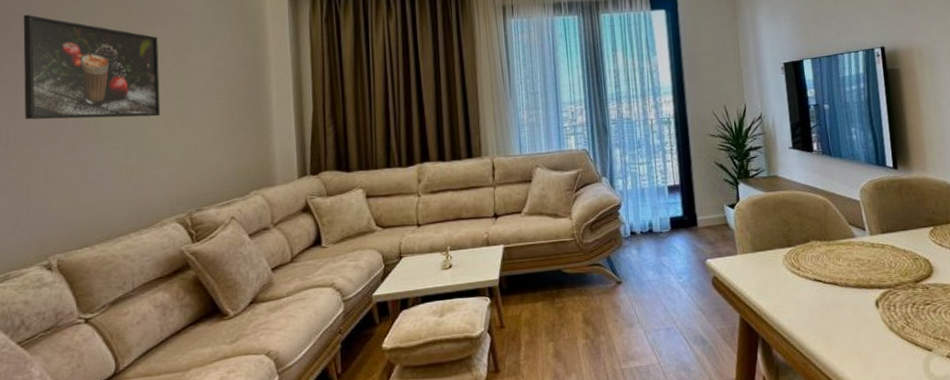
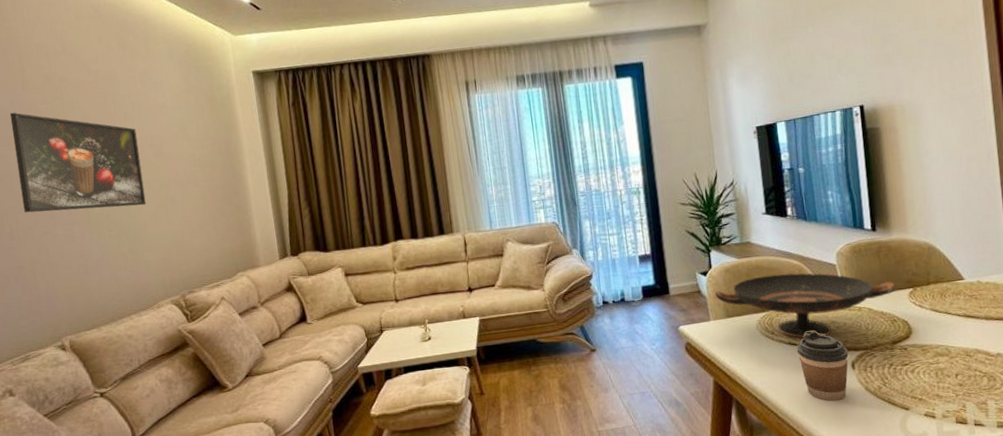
decorative bowl: none [742,208,917,275] -> present [714,273,896,339]
coffee cup: none [821,267,873,341] -> present [796,330,849,401]

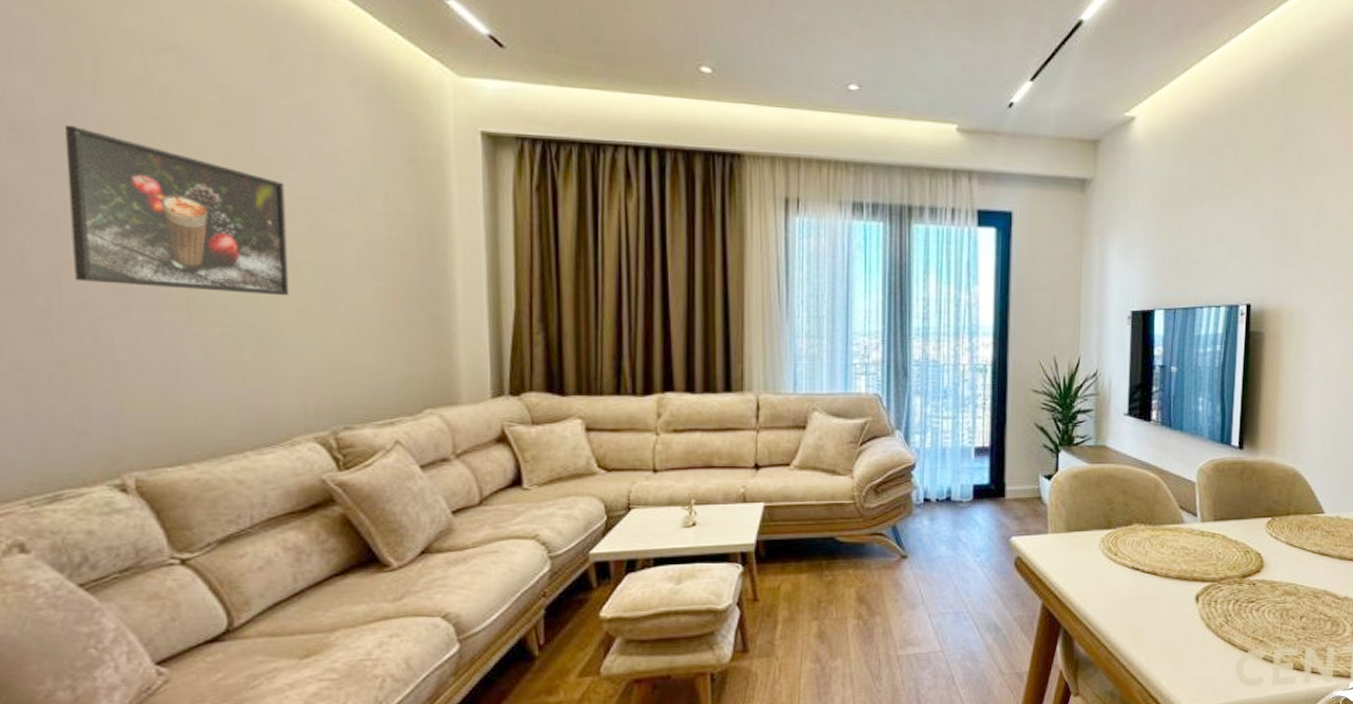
decorative bowl: present [714,273,896,339] -> none [1057,487,1254,563]
coffee cup: present [796,330,849,401] -> none [1139,555,1194,637]

